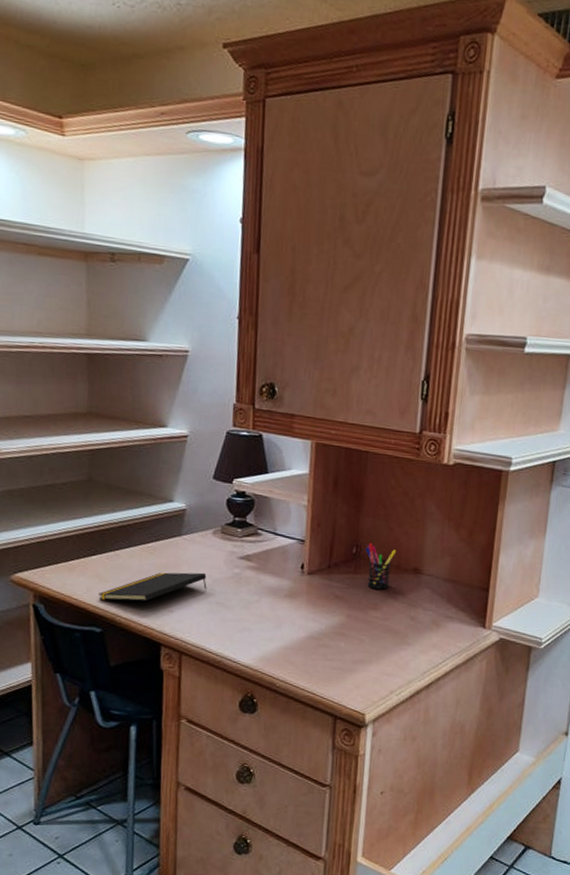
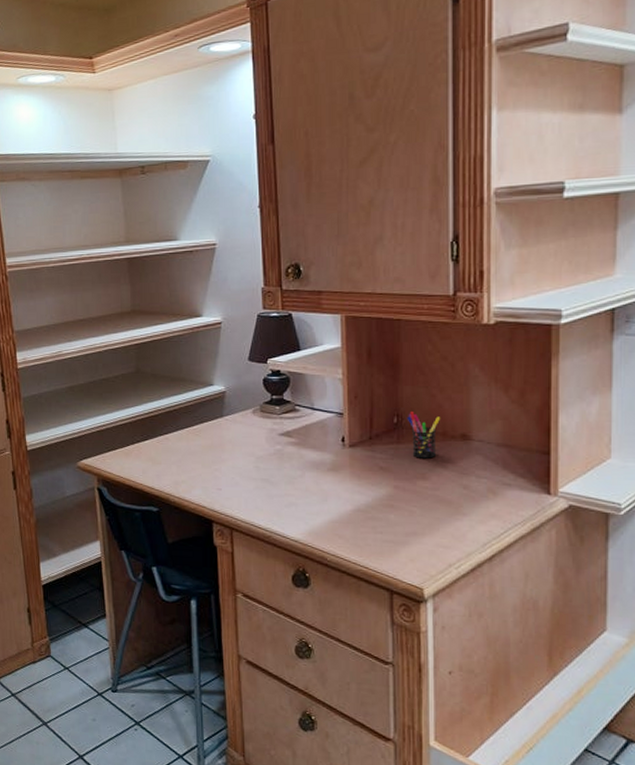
notepad: present [97,572,207,602] -> none [152,451,251,481]

